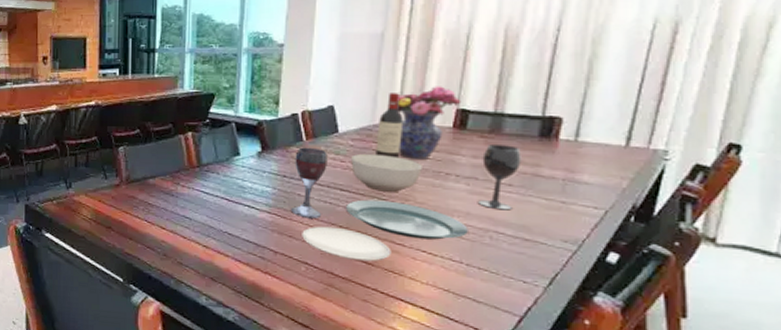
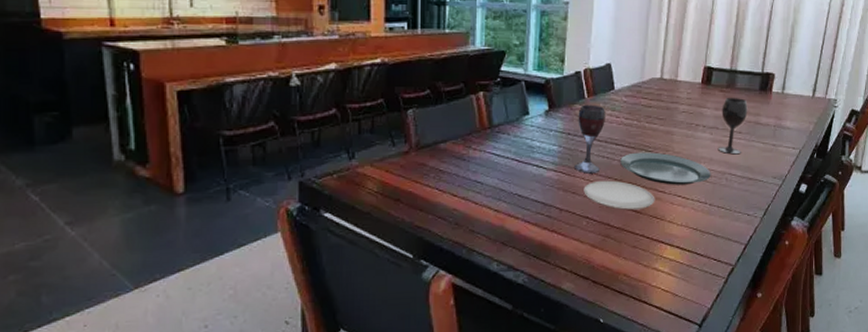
bowl: present [351,153,424,194] -> none [625,109,680,145]
wine bottle: present [376,93,404,159] -> none [644,52,666,113]
flower arrangement: present [396,86,461,159] -> none [660,46,708,113]

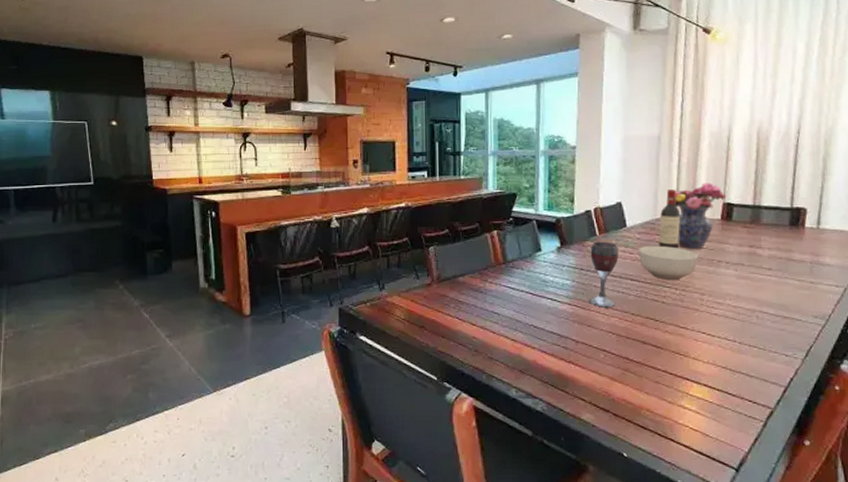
plate: present [583,180,655,210] -> none [599,314,677,344]
plate: present [620,152,711,185] -> none [636,288,739,322]
bowl: none [625,109,680,145] -> present [639,245,699,281]
wine bottle: none [644,52,666,113] -> present [658,190,681,249]
flower arrangement: none [660,46,708,113] -> present [673,183,727,249]
wine glass: present [717,98,748,155] -> none [744,234,777,292]

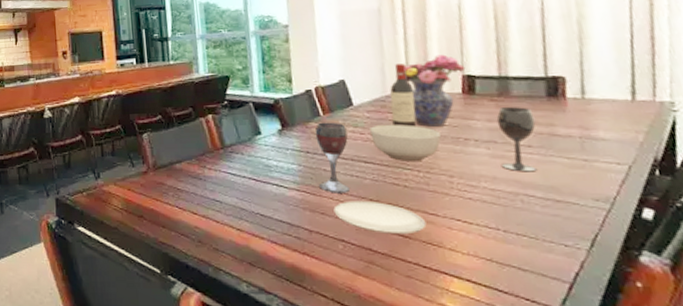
plate: none [599,314,677,344] -> present [333,200,427,234]
wine glass: none [744,234,777,292] -> present [496,107,537,172]

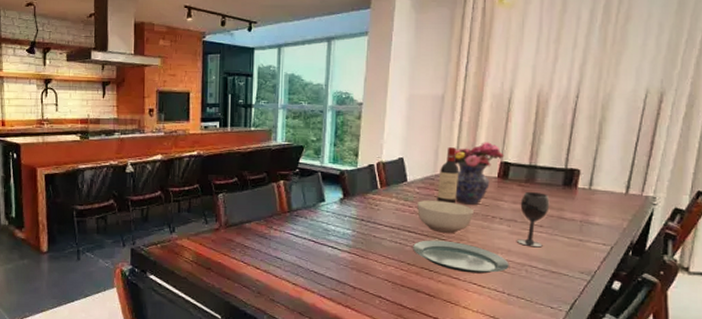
cup: present [315,122,351,193] -> none [368,194,398,257]
plate: present [333,200,427,234] -> none [376,264,449,293]
plate: none [373,170,499,207] -> present [413,240,509,274]

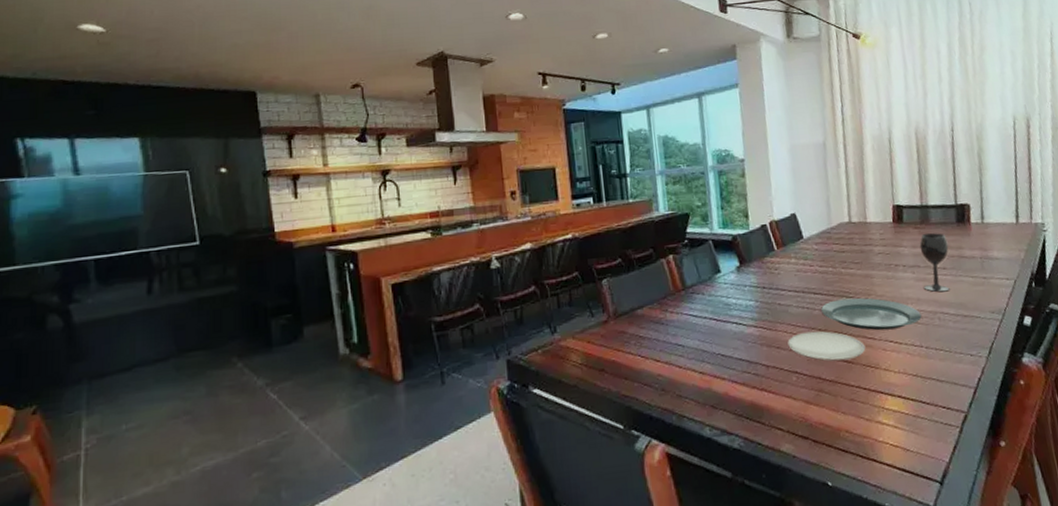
plate: none [376,264,449,293] -> present [787,331,866,361]
bowl: present [417,199,475,234] -> none [818,254,877,291]
wine bottle: present [437,147,459,204] -> none [834,196,857,257]
flower arrangement: present [453,142,504,205] -> none [845,186,895,256]

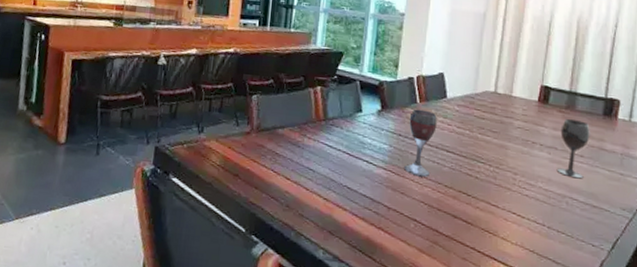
cup: none [770,255,803,327] -> present [404,109,437,177]
plate: present [787,331,866,361] -> none [412,184,488,221]
plate: present [821,297,922,331] -> none [451,161,549,203]

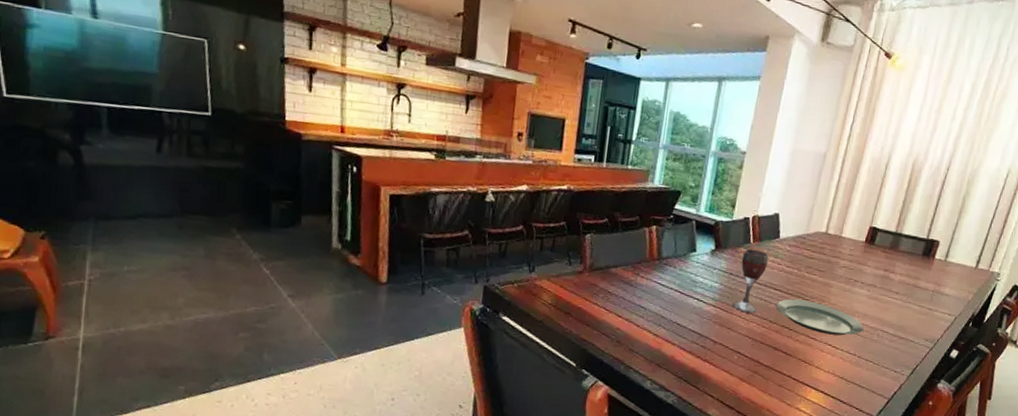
plate: none [451,161,549,203] -> present [776,299,864,336]
wine glass: present [556,119,590,179] -> none [873,259,909,314]

